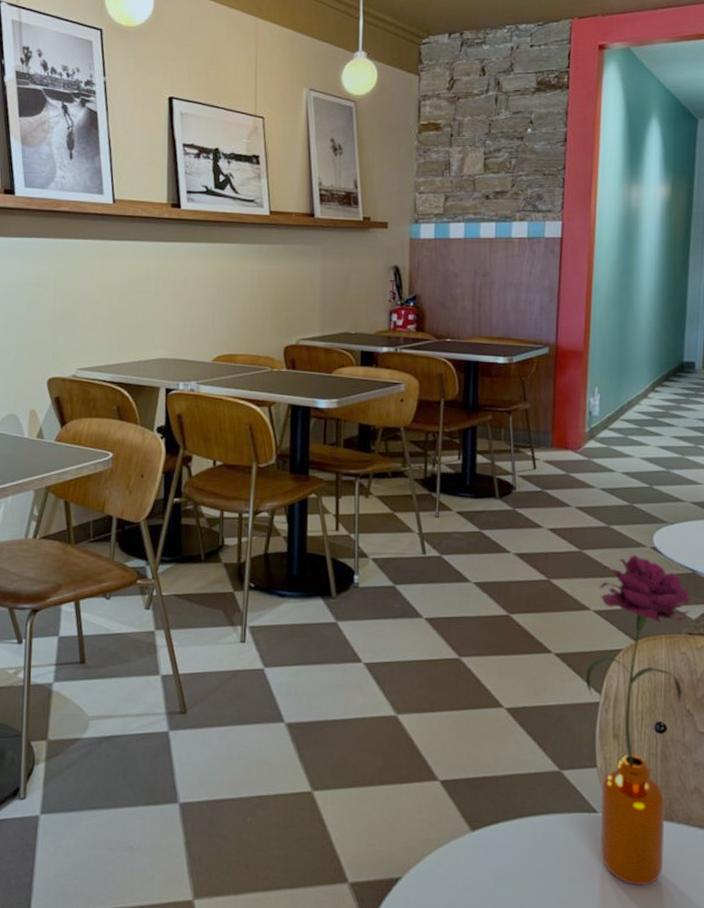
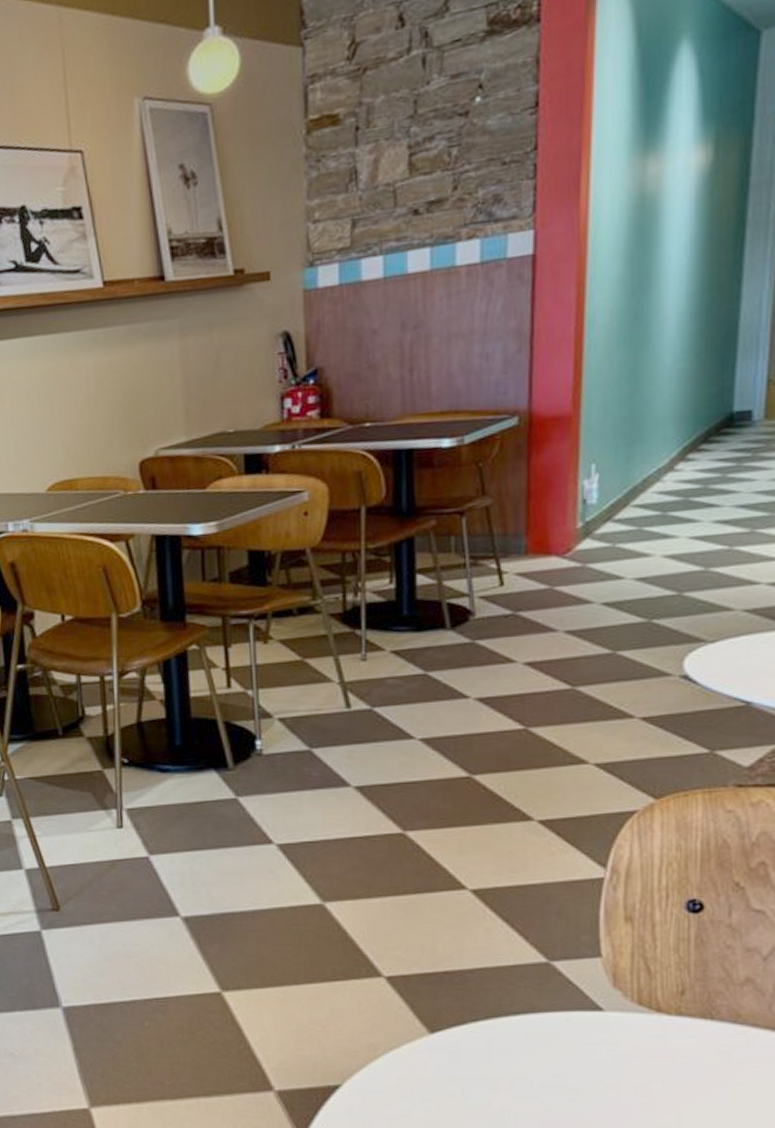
flower: present [585,554,692,886] -> none [583,687,745,1095]

